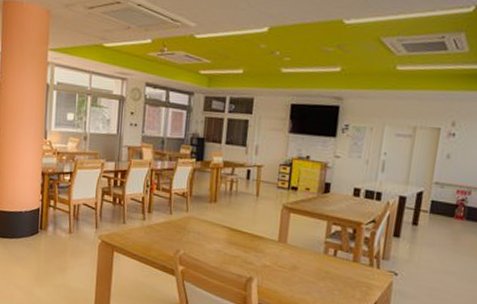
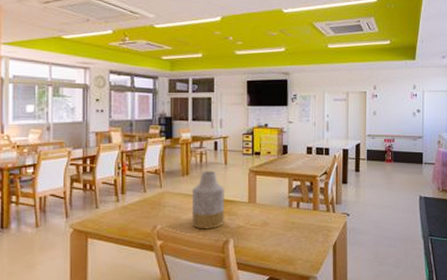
vase: none [215,200,253,264] -> present [192,171,224,230]

